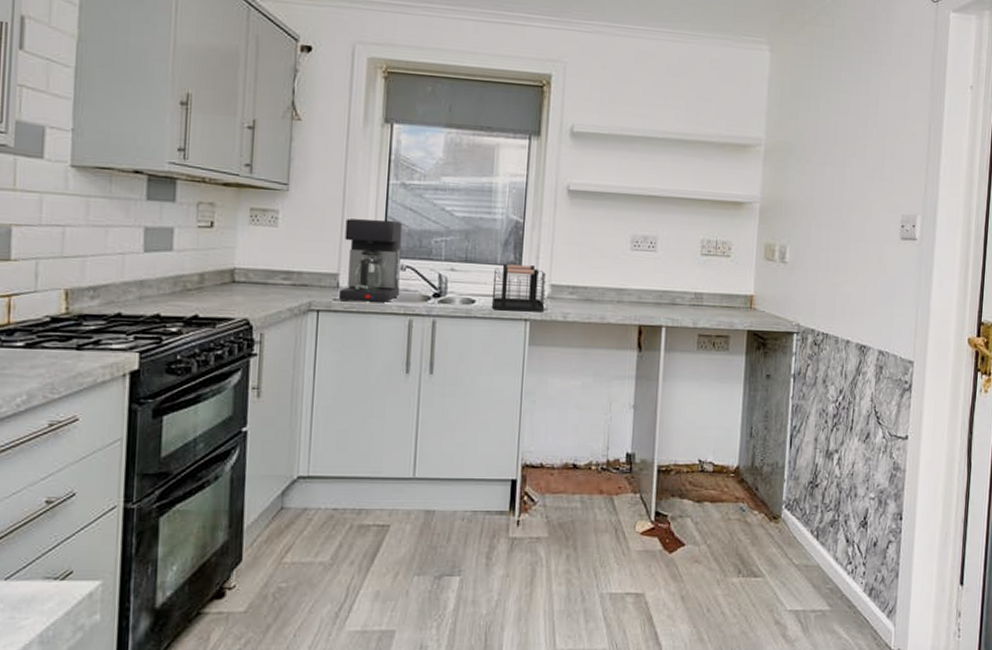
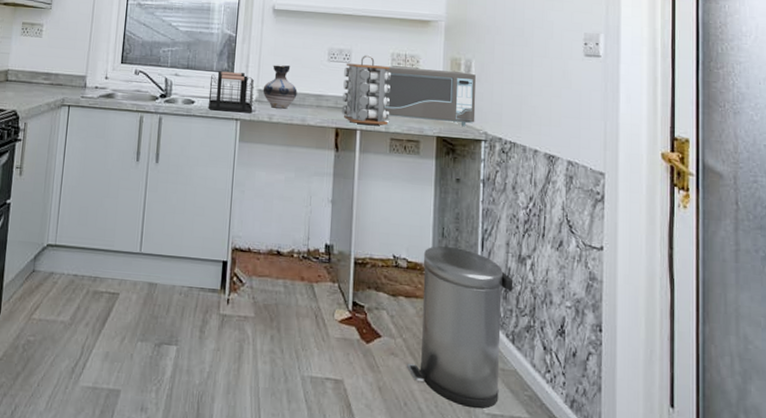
coffee maker: present [338,219,403,302] -> none [85,32,138,101]
ceramic jug: none [556,255,596,306] -> present [263,65,297,109]
spice rack: none [646,241,700,321] -> present [342,54,391,126]
microwave: none [692,255,790,319] -> present [384,66,476,127]
pedal bin: none [710,447,820,606] -> present [406,246,514,409]

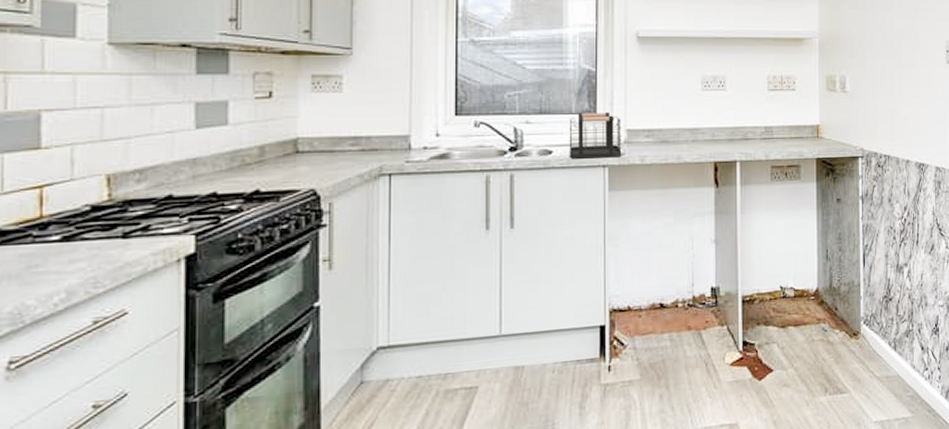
ceramic jug: present [263,65,297,109] -> none [632,99,670,148]
spice rack: present [342,54,391,126] -> none [719,79,768,156]
microwave: present [384,66,476,127] -> none [762,90,852,146]
pedal bin: present [406,246,514,409] -> none [798,268,893,420]

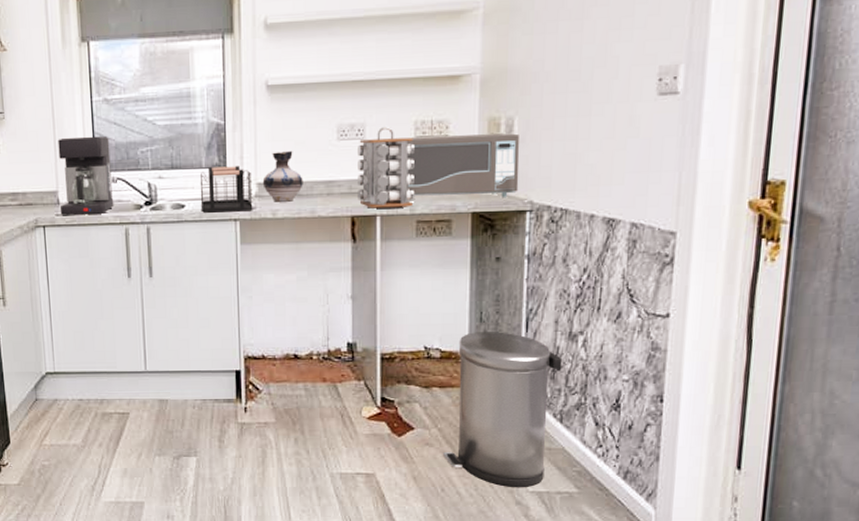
coffee maker: none [411,77,475,162] -> present [58,136,114,215]
ceramic jug: none [632,99,670,148] -> present [262,151,303,202]
spice rack: none [719,79,768,156] -> present [358,126,415,209]
microwave: none [762,90,852,146] -> present [407,133,520,198]
pedal bin: none [798,268,893,420] -> present [442,332,563,487]

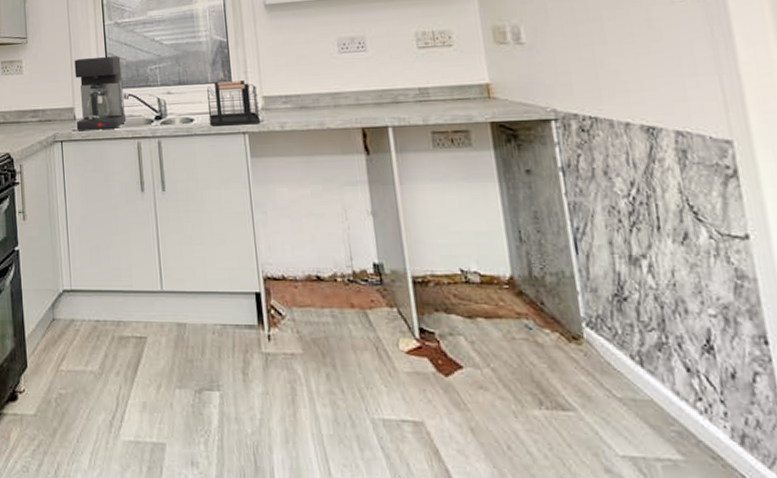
ceramic jug: present [262,151,303,202] -> none [268,65,309,115]
spice rack: present [358,126,415,209] -> none [360,38,425,120]
microwave: present [407,133,520,198] -> none [410,41,538,107]
pedal bin: present [442,332,563,487] -> none [499,253,635,450]

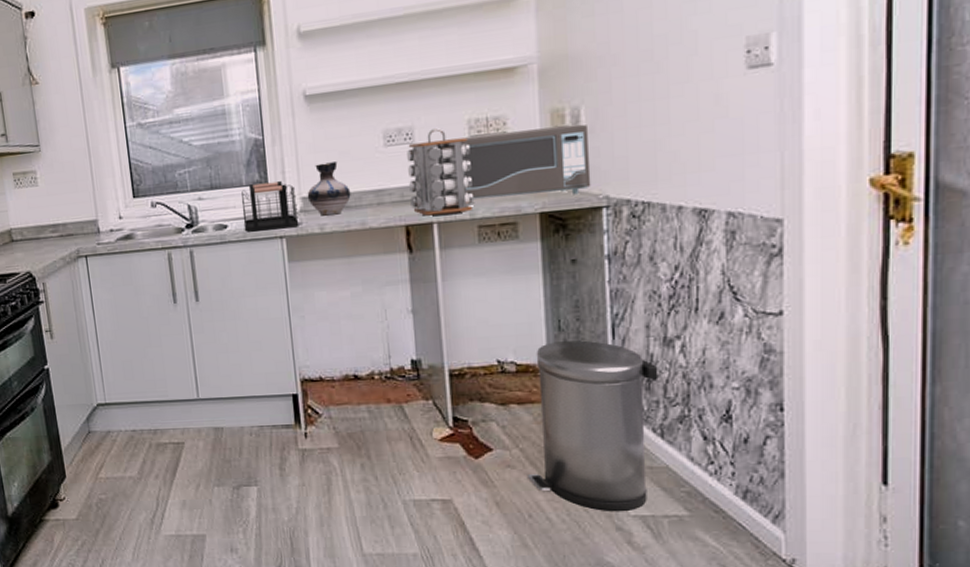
coffee maker: present [74,56,127,130] -> none [94,161,155,244]
ceramic jug: none [268,65,309,115] -> present [307,162,351,216]
spice rack: none [360,38,425,120] -> present [407,127,473,216]
microwave: none [410,41,538,107] -> present [461,124,591,199]
pedal bin: none [499,253,635,450] -> present [526,340,659,511]

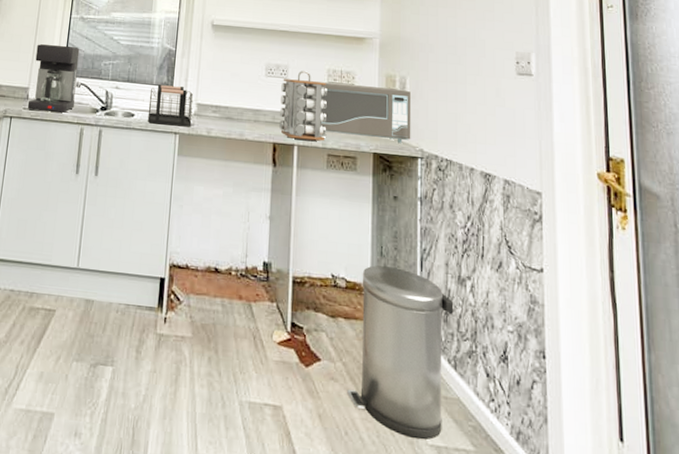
coffee maker: none [94,161,155,244] -> present [27,44,80,113]
ceramic jug: present [307,162,351,216] -> none [201,79,235,123]

